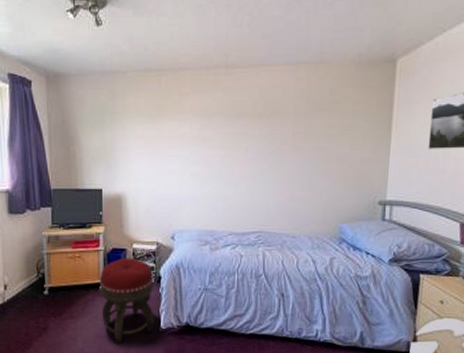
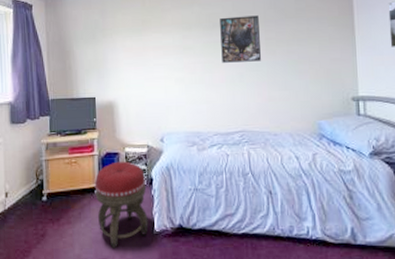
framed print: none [243,106,288,158] -> present [220,15,261,63]

